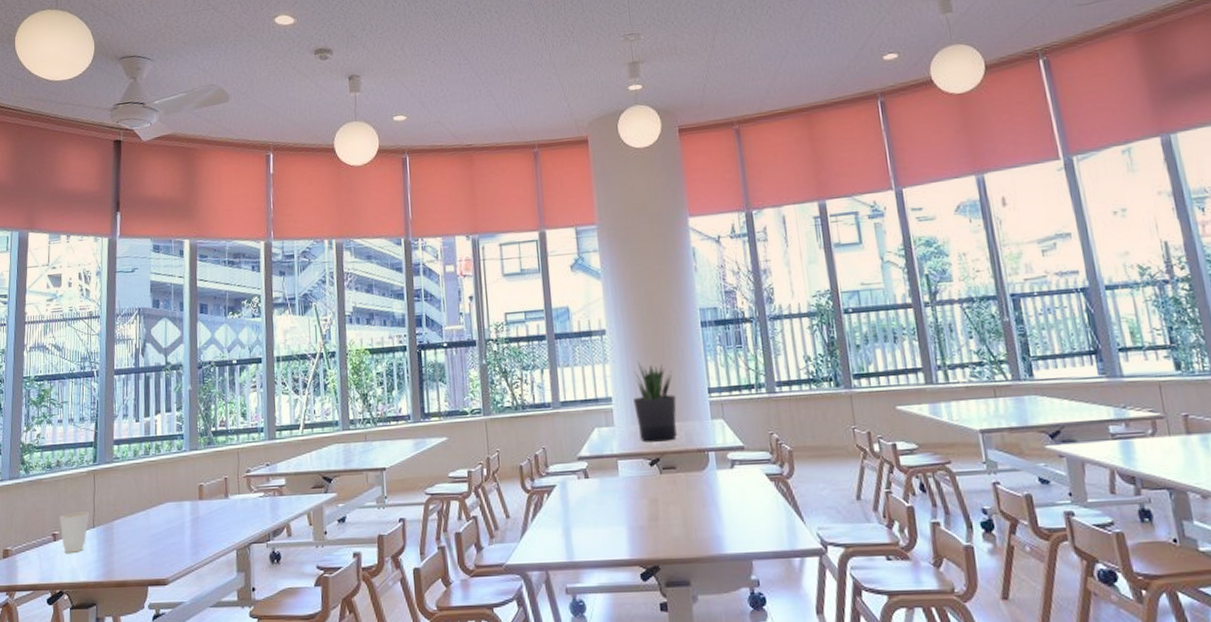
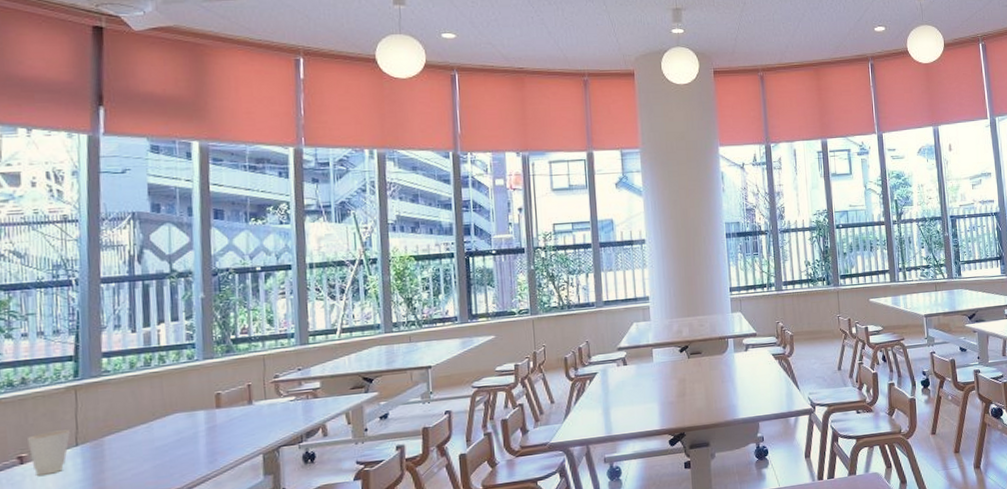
planter: present [633,360,677,442] -> none [668,265,704,333]

